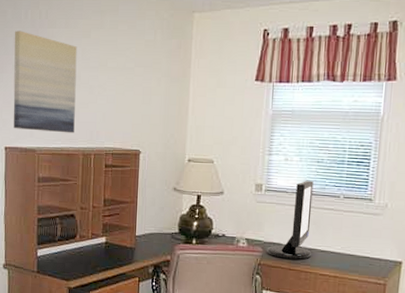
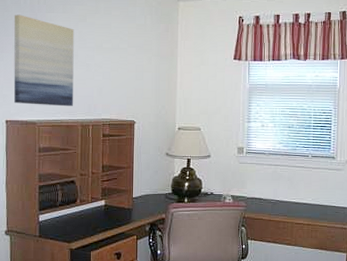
monitor: present [267,181,314,259] -> none [250,143,287,211]

